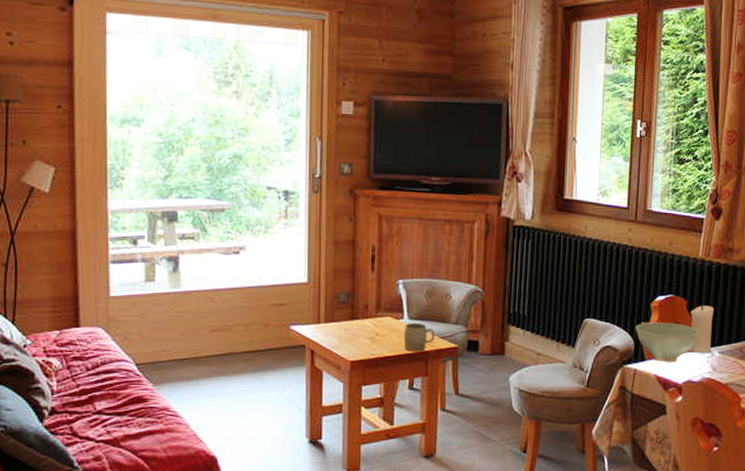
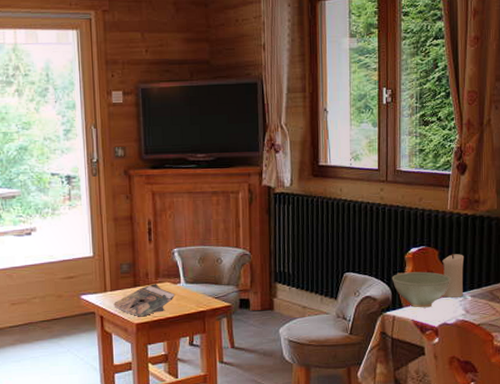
magazine: none [327,318,397,354] -> present [113,284,175,317]
mug: present [403,322,435,352] -> none [181,285,209,312]

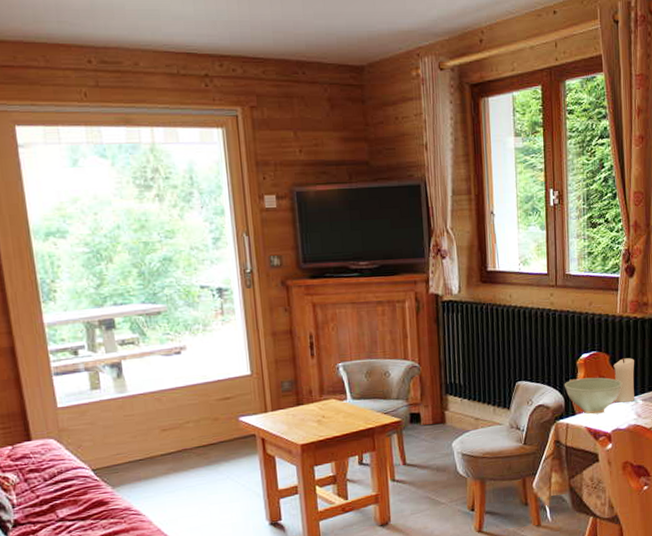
magazine: present [113,284,175,317] -> none [275,401,342,437]

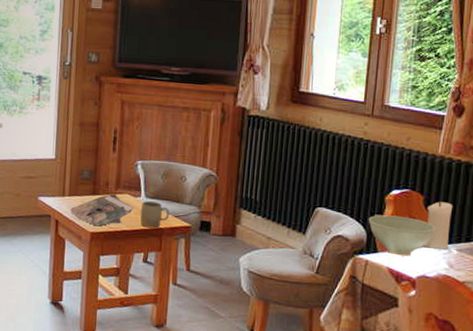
magazine: none [275,401,342,437] -> present [70,194,134,226]
mug: none [348,401,378,430] -> present [140,200,169,228]

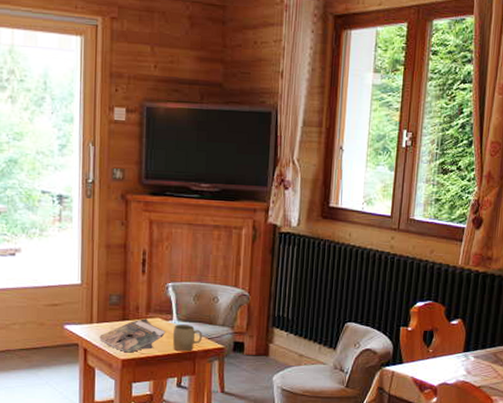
bowl: present [368,215,436,256] -> none [394,327,456,366]
candle: present [423,202,453,250] -> none [444,312,471,358]

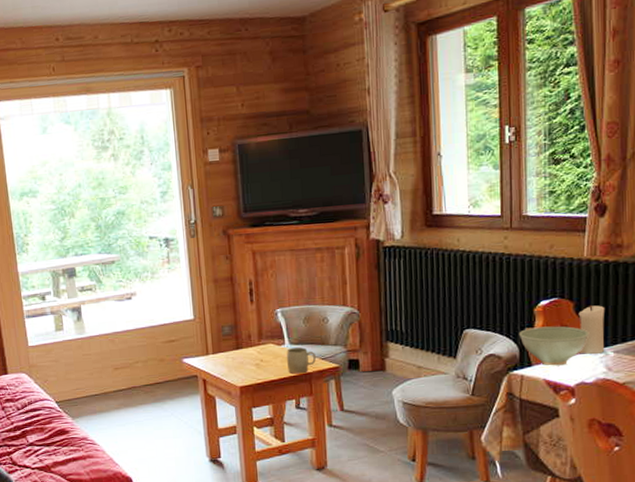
magazine: present [99,319,166,353] -> none [216,345,280,380]
bowl: none [394,327,456,366] -> present [519,326,590,366]
candle: none [444,312,471,358] -> present [578,305,605,355]

